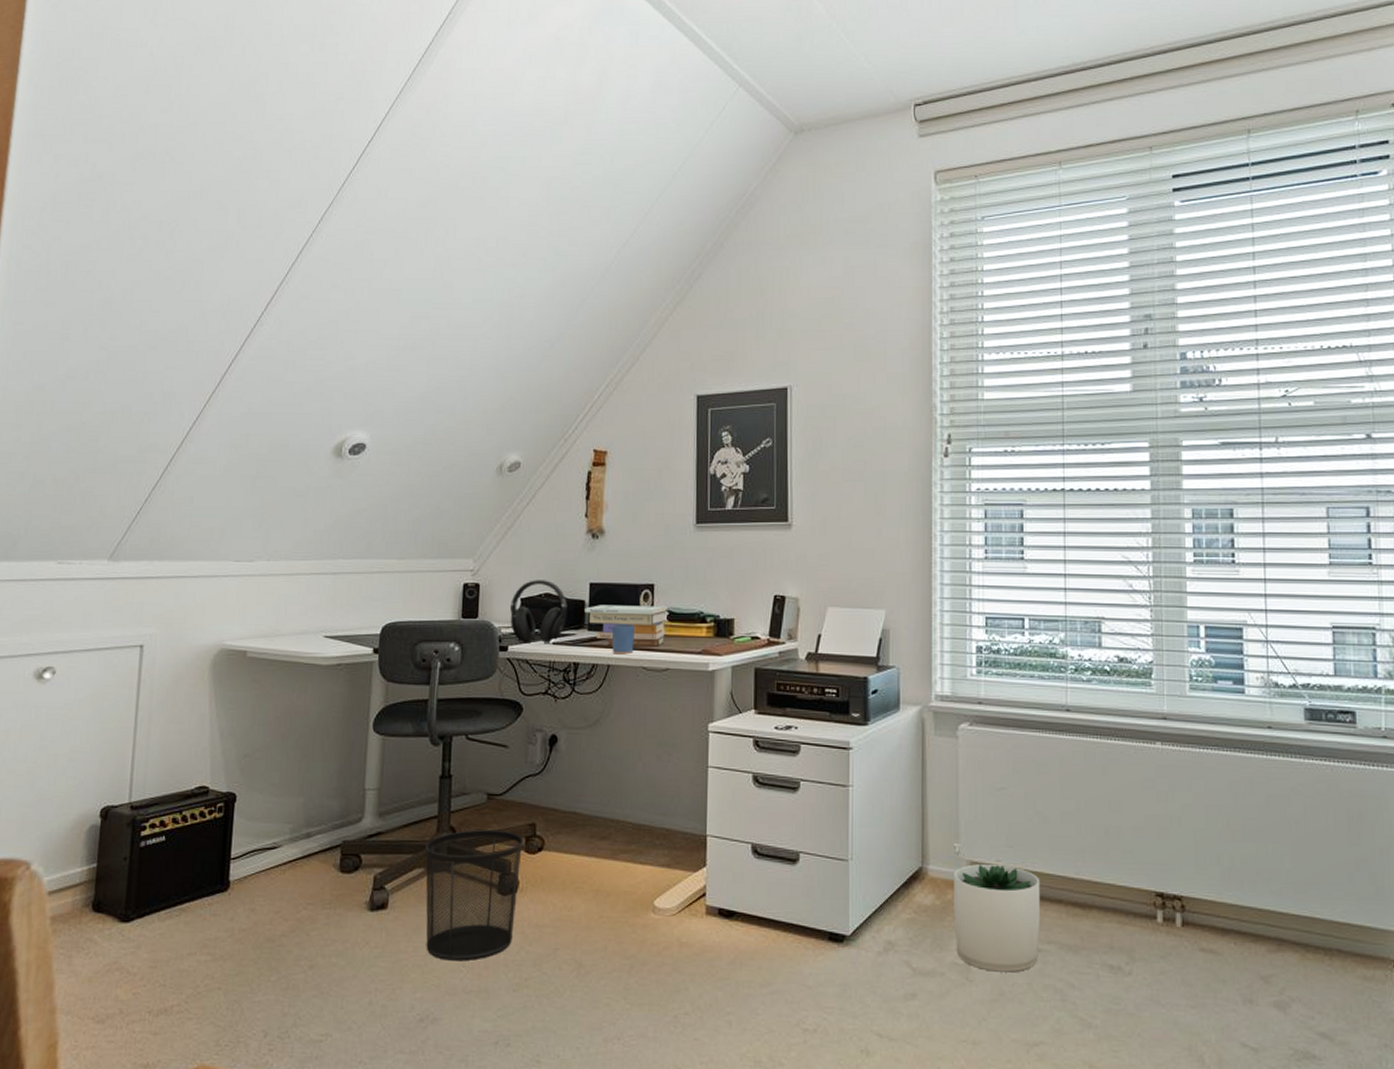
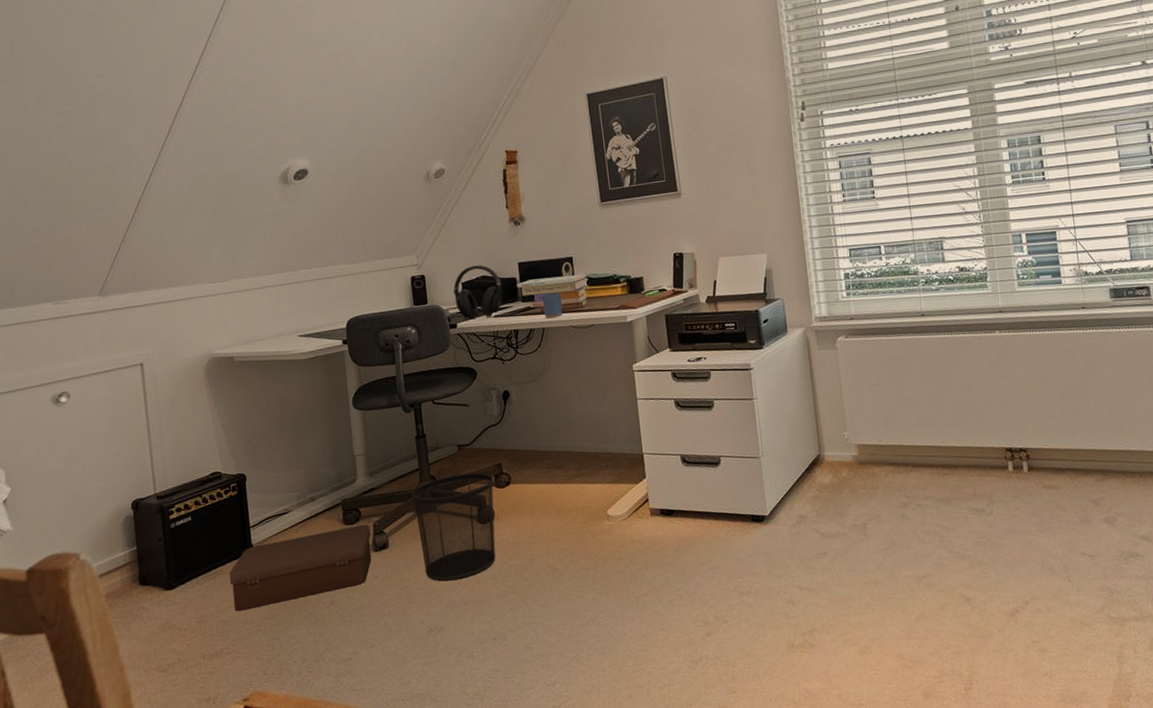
storage box: none [195,875,370,961] -> present [229,524,372,611]
planter: present [954,863,1041,973] -> none [845,443,919,527]

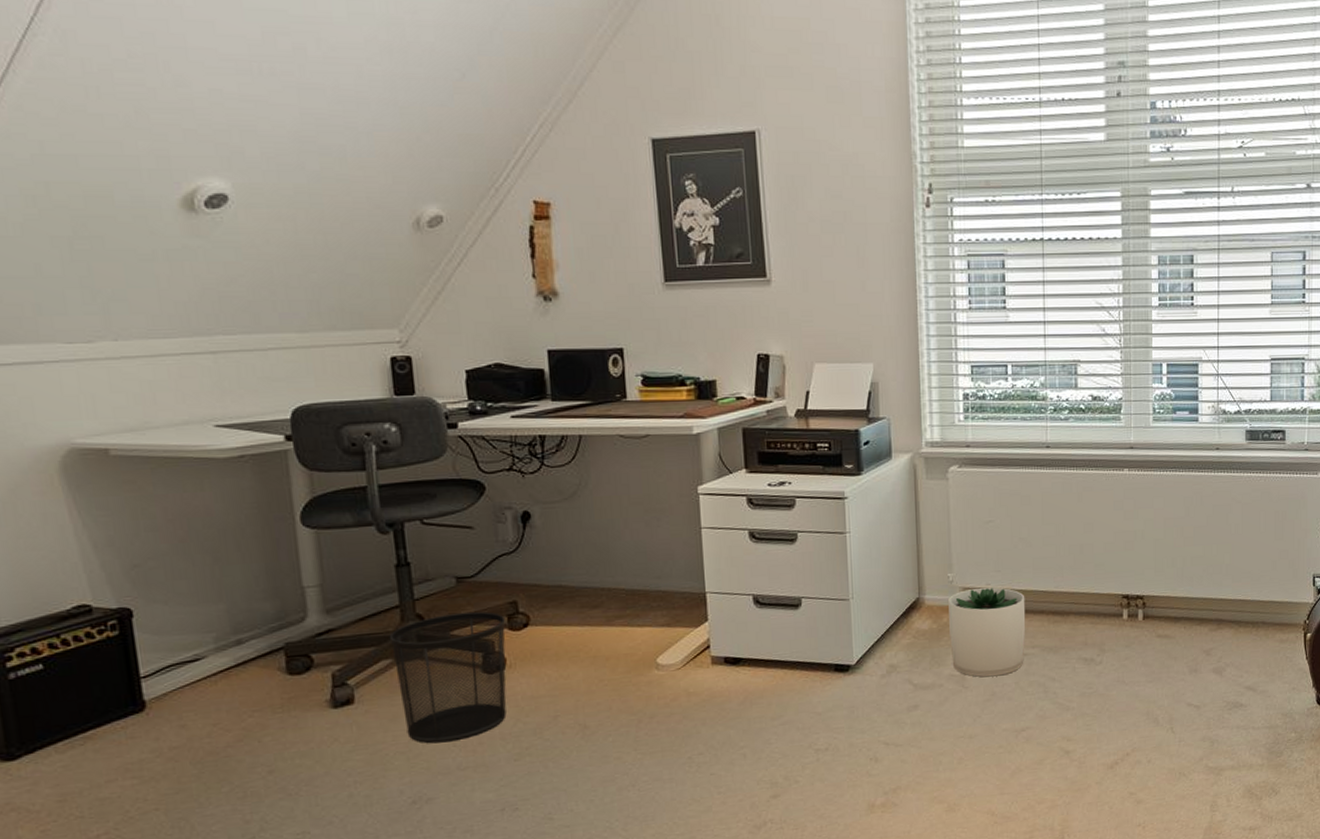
storage box: present [229,524,372,611] -> none [107,674,330,786]
headphones: present [453,265,502,319] -> none [454,349,524,418]
books: present [517,274,588,313] -> none [545,371,641,417]
mug: present [541,292,563,319] -> none [579,391,608,424]
planter: none [845,443,919,527] -> present [948,587,1026,678]

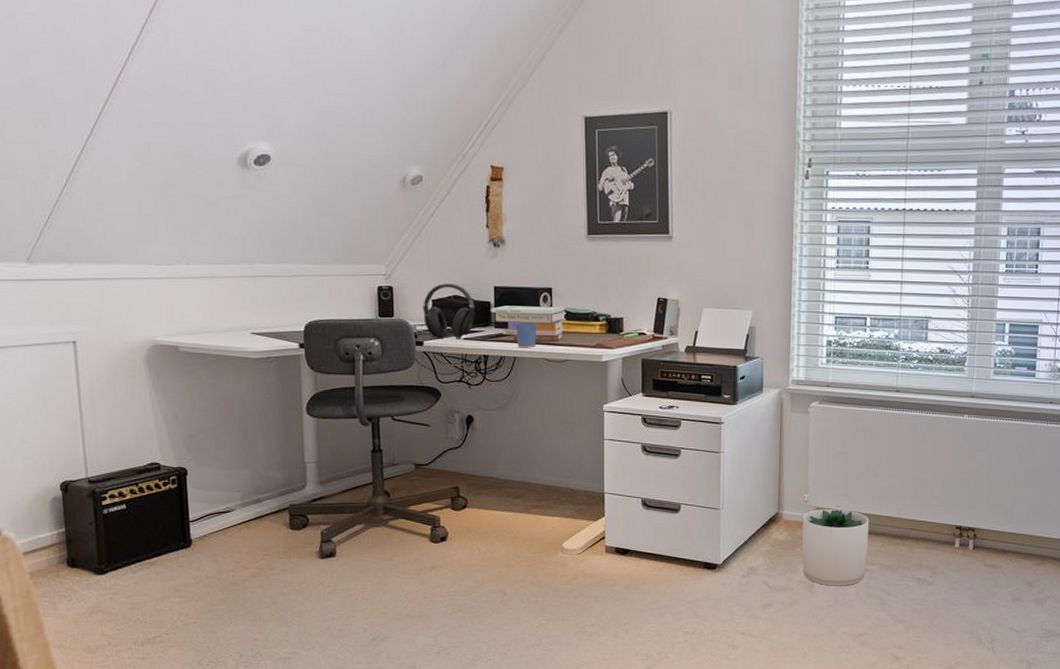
waste bin: present [389,611,507,744] -> none [363,492,450,594]
headphones: none [454,349,524,418] -> present [423,283,475,338]
books: none [545,371,641,417] -> present [491,305,564,343]
mug: none [579,391,608,424] -> present [515,322,536,348]

